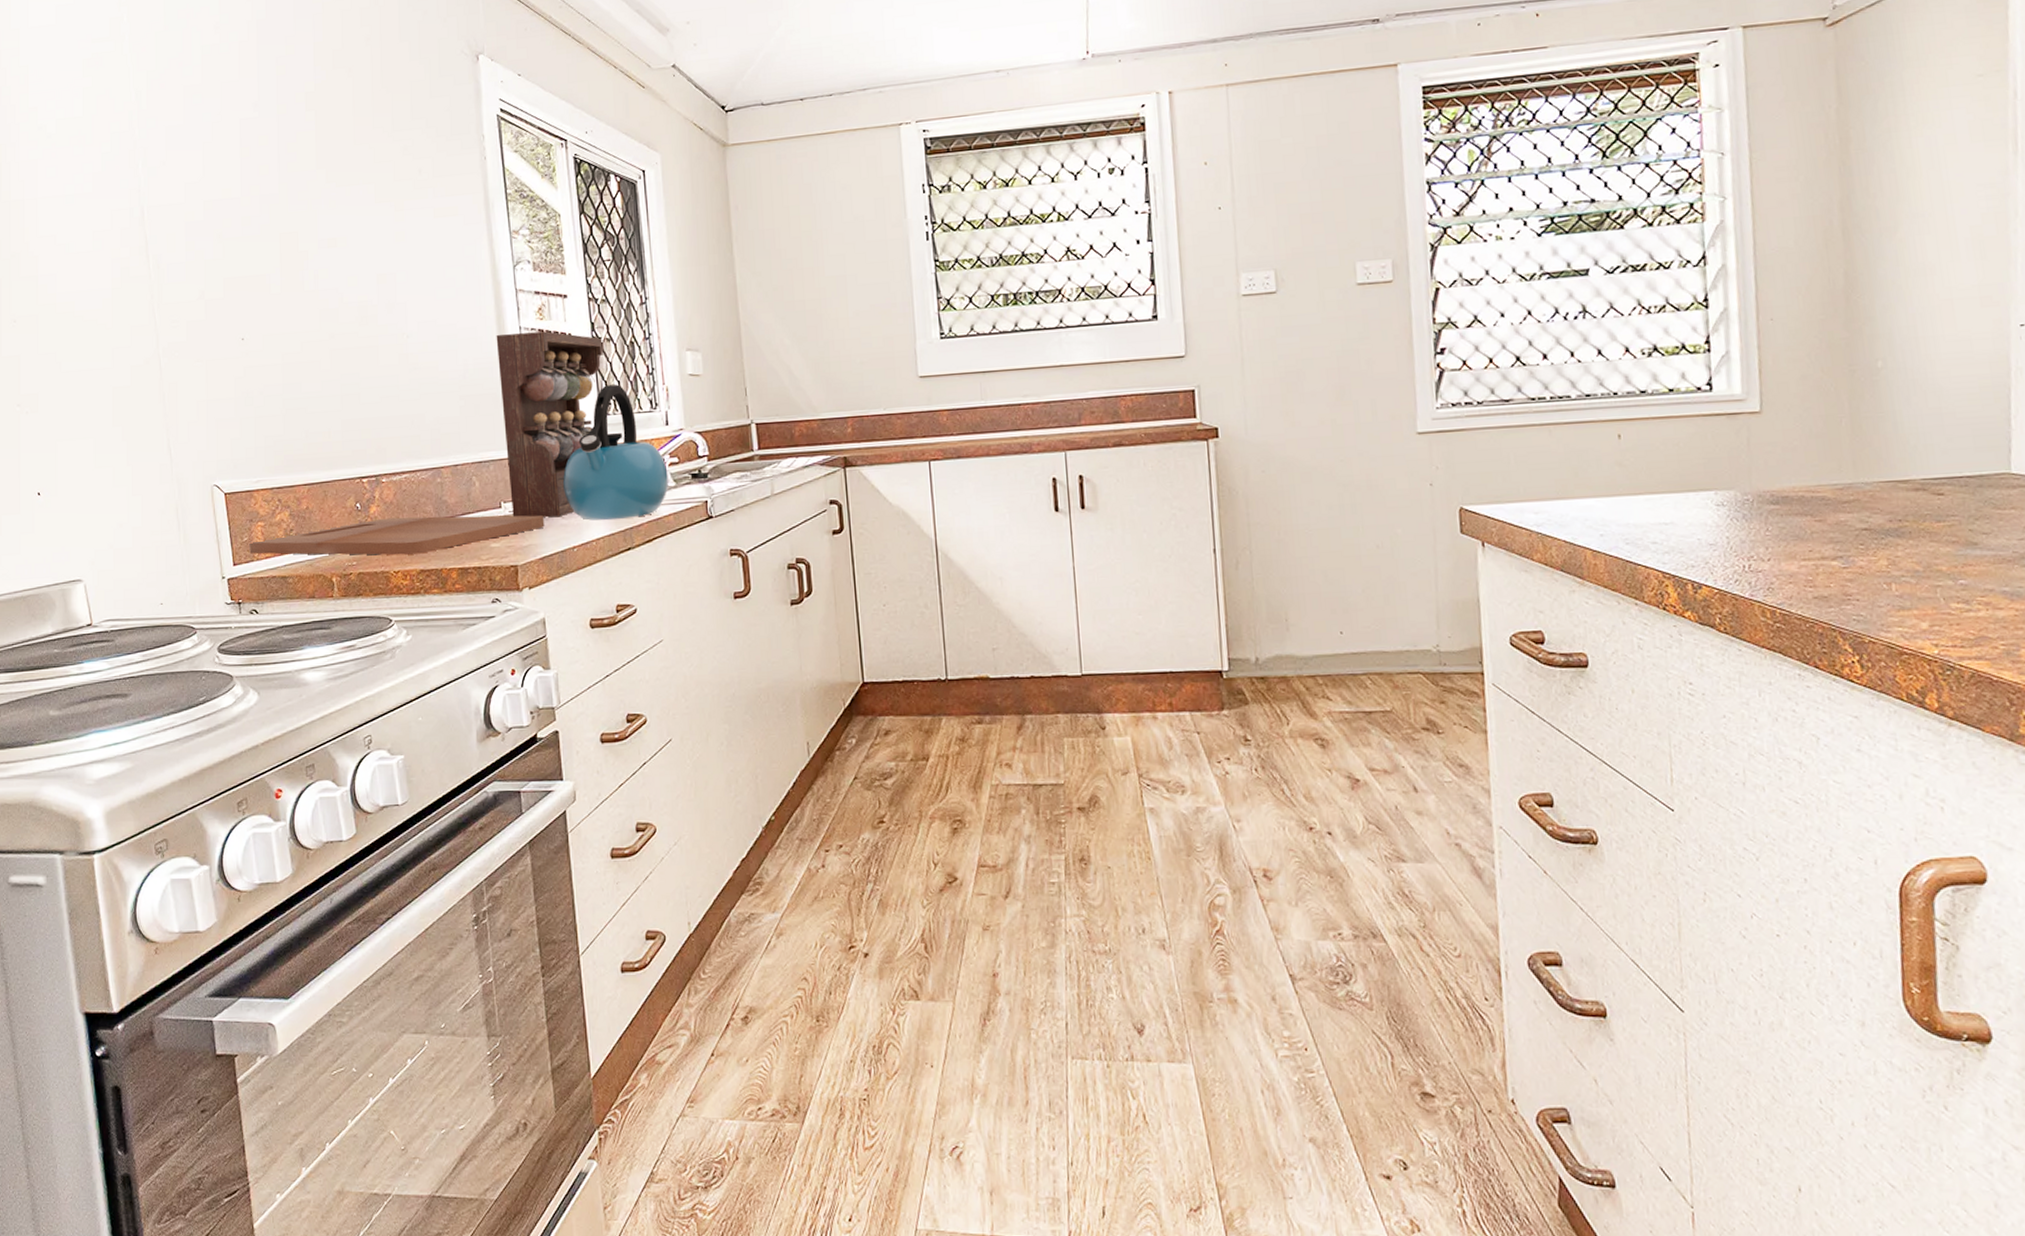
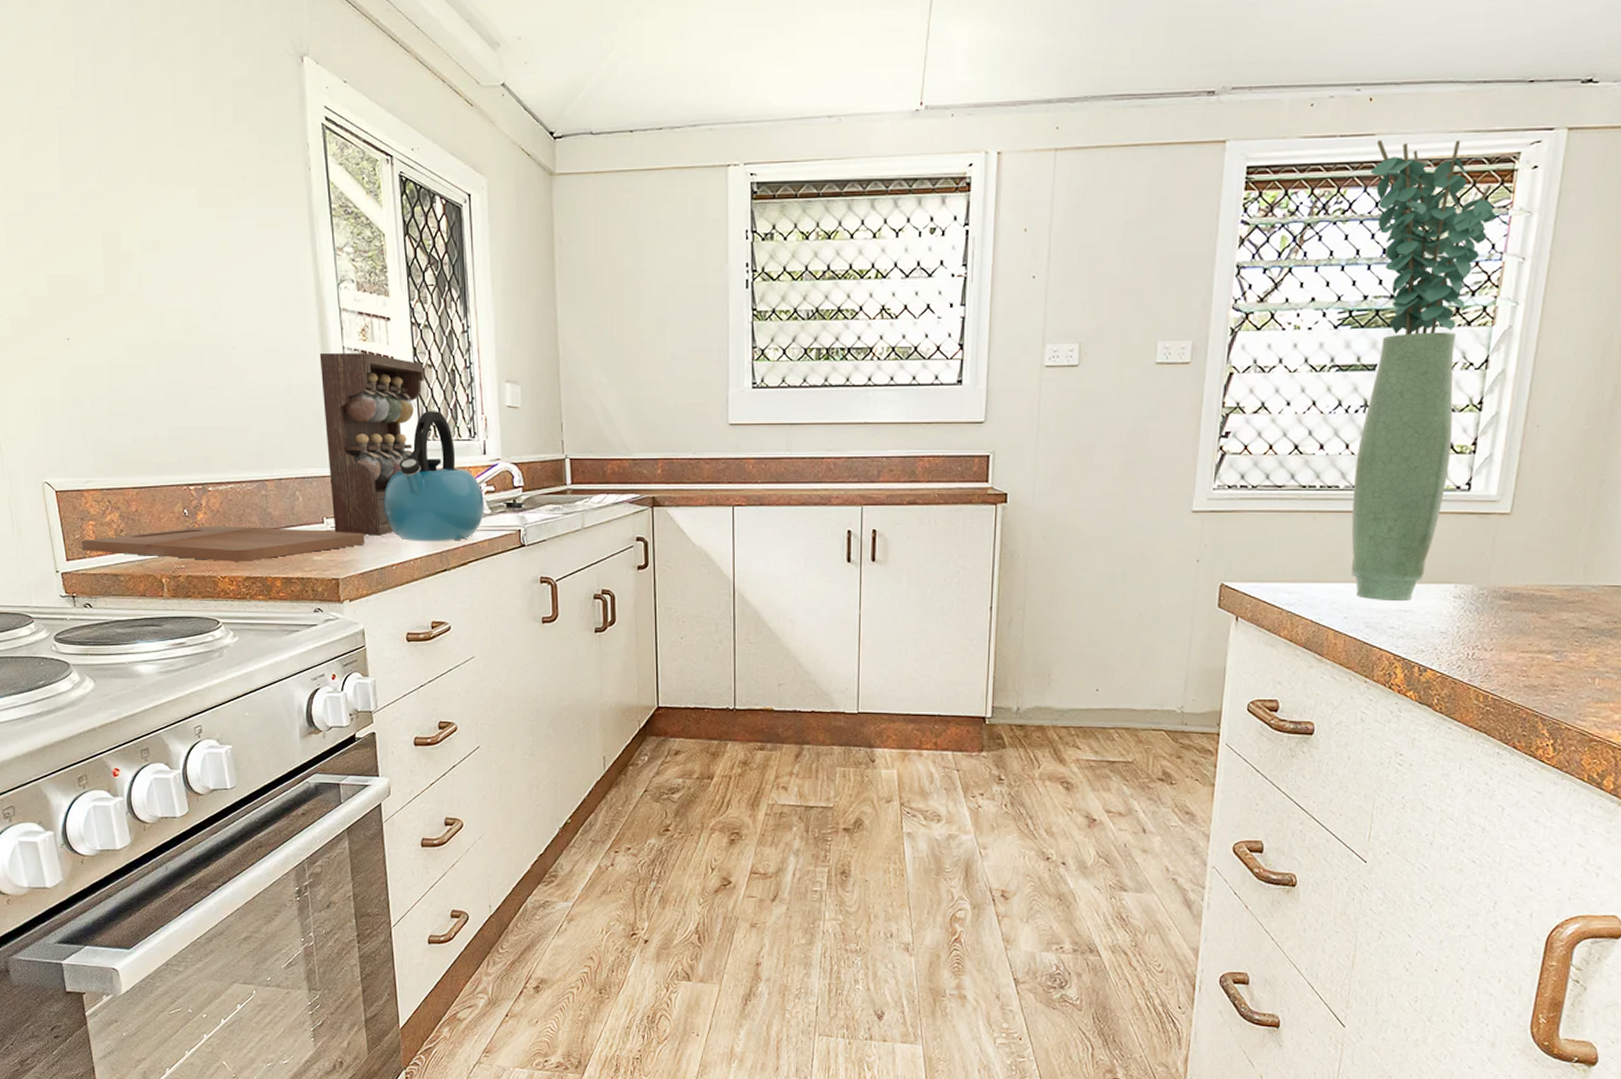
vase: none [1550,46,1686,515] -> present [1351,139,1496,602]

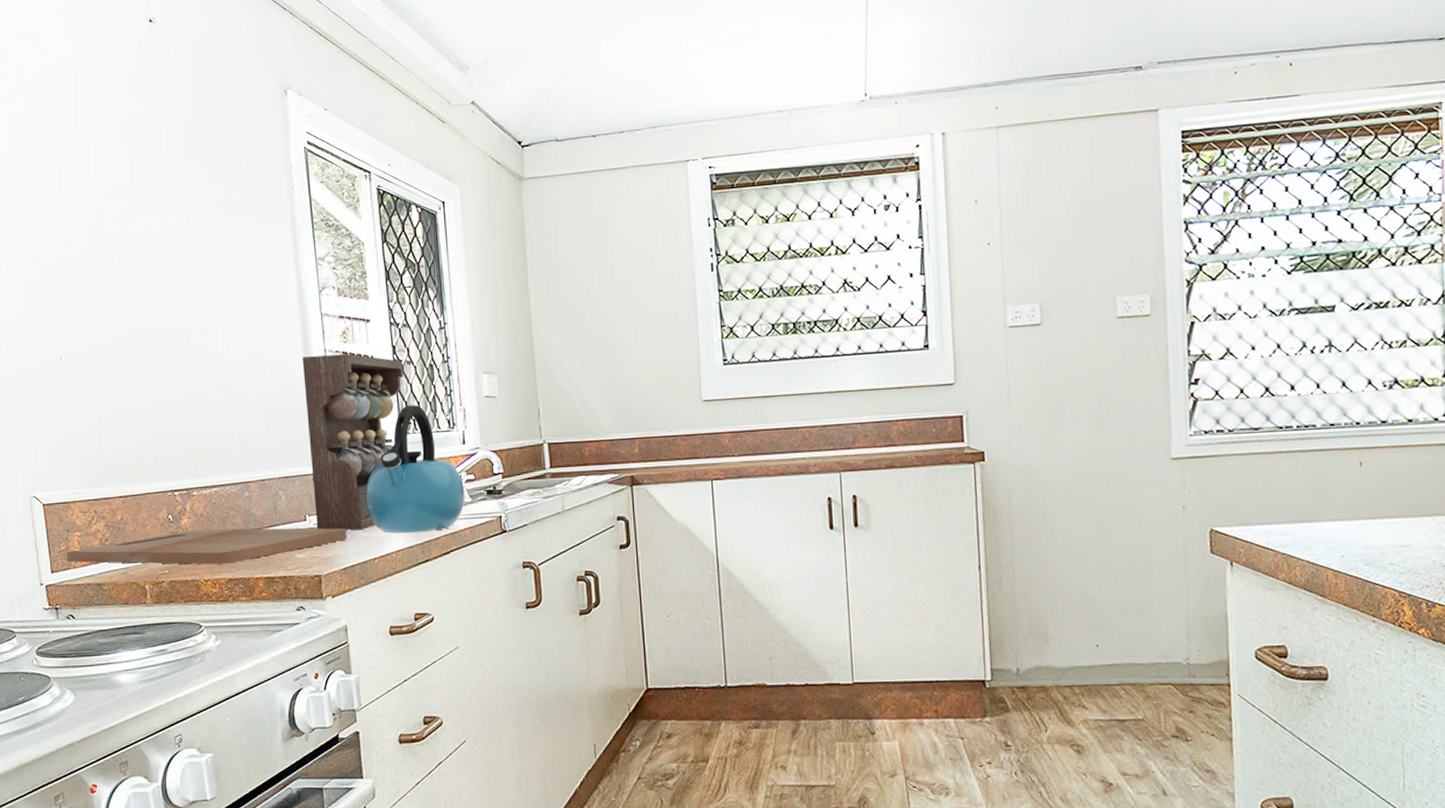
vase: present [1351,139,1496,602] -> none [1301,95,1429,538]

